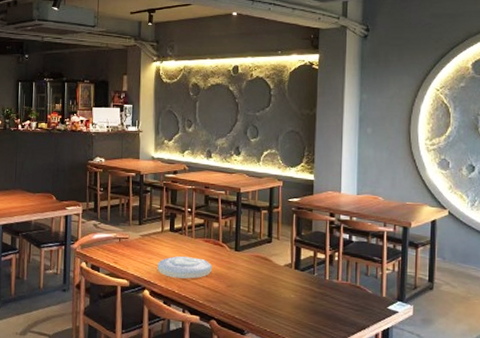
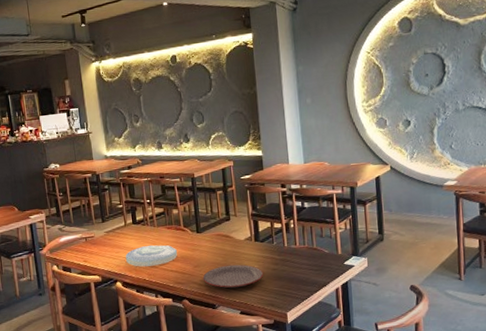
plate: none [234,289,300,316] -> present [202,264,264,289]

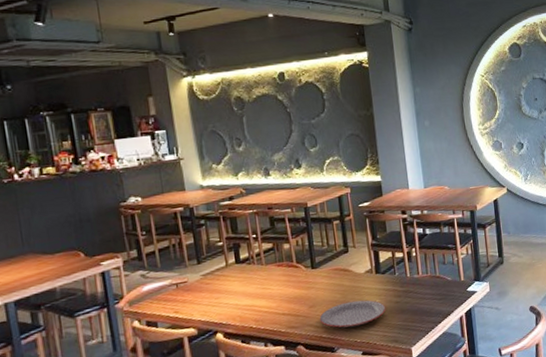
plate: present [126,244,178,267] -> none [227,285,290,313]

